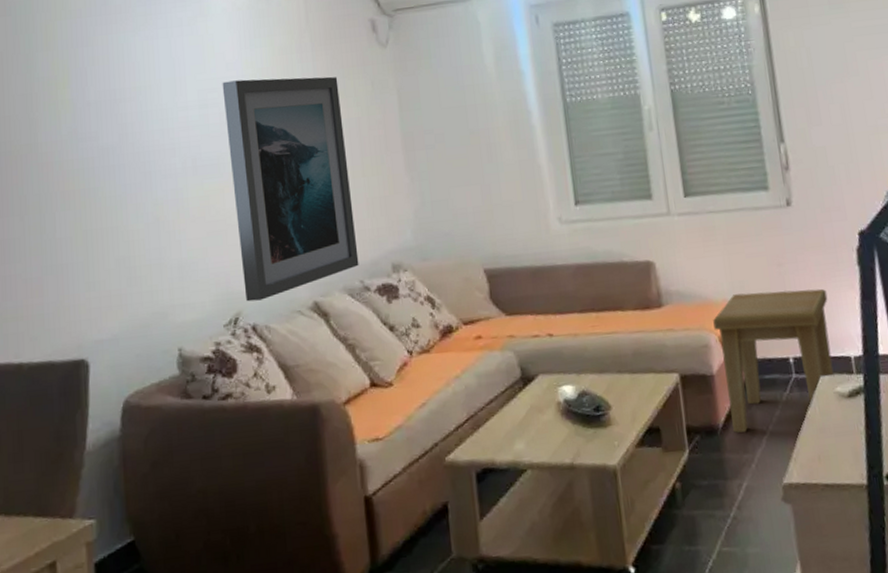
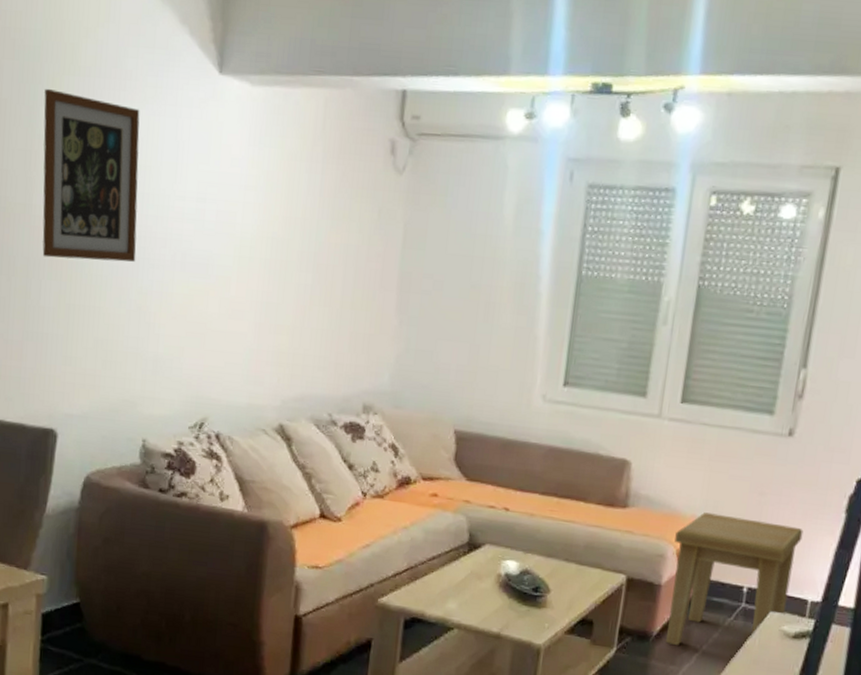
wall art: none [39,35,148,190] -> present [42,88,140,262]
wall art: present [222,76,359,302] -> none [214,178,344,411]

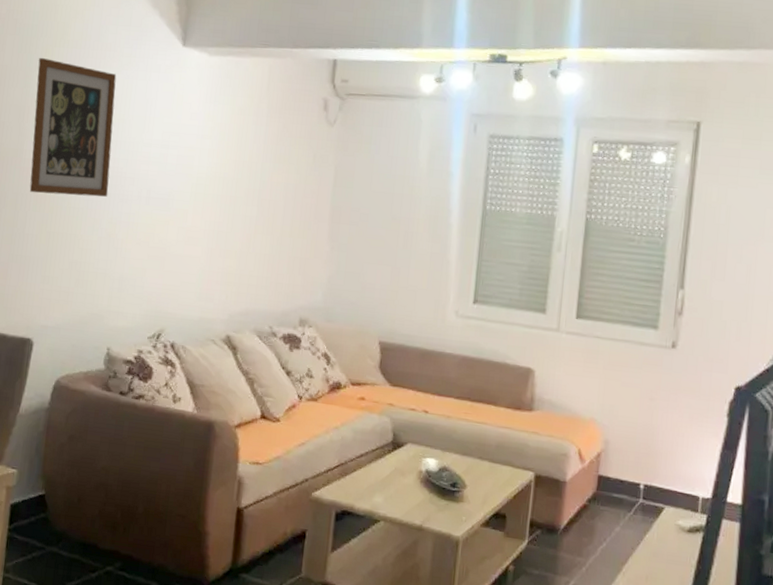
side table: present [666,512,804,646] -> none [573,416,691,539]

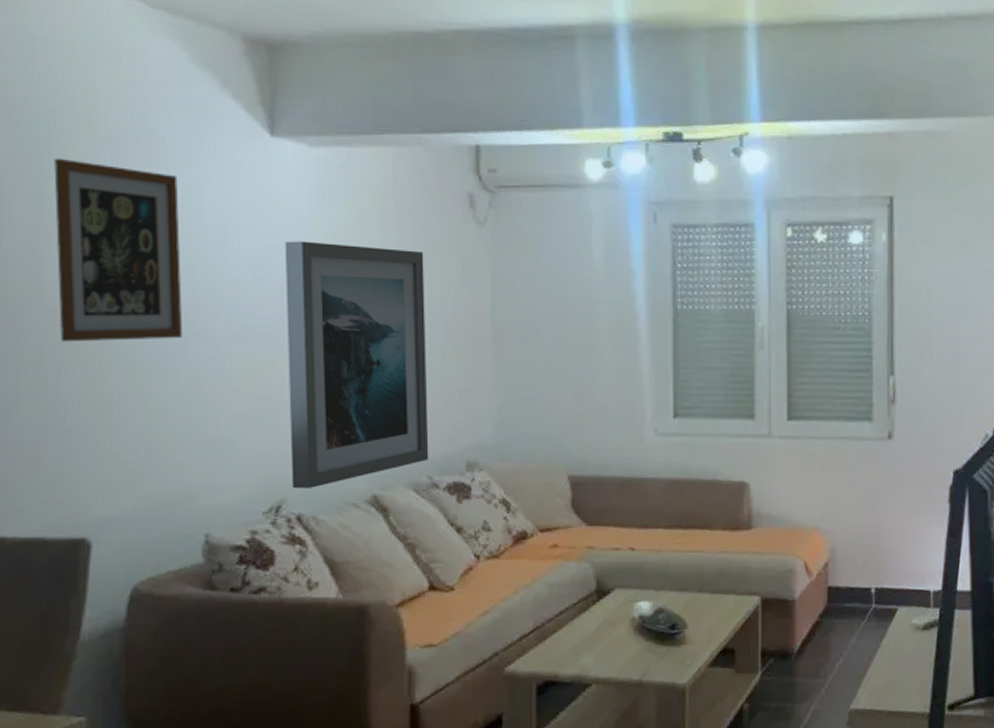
wall art: none [170,128,285,324] -> present [284,241,429,489]

